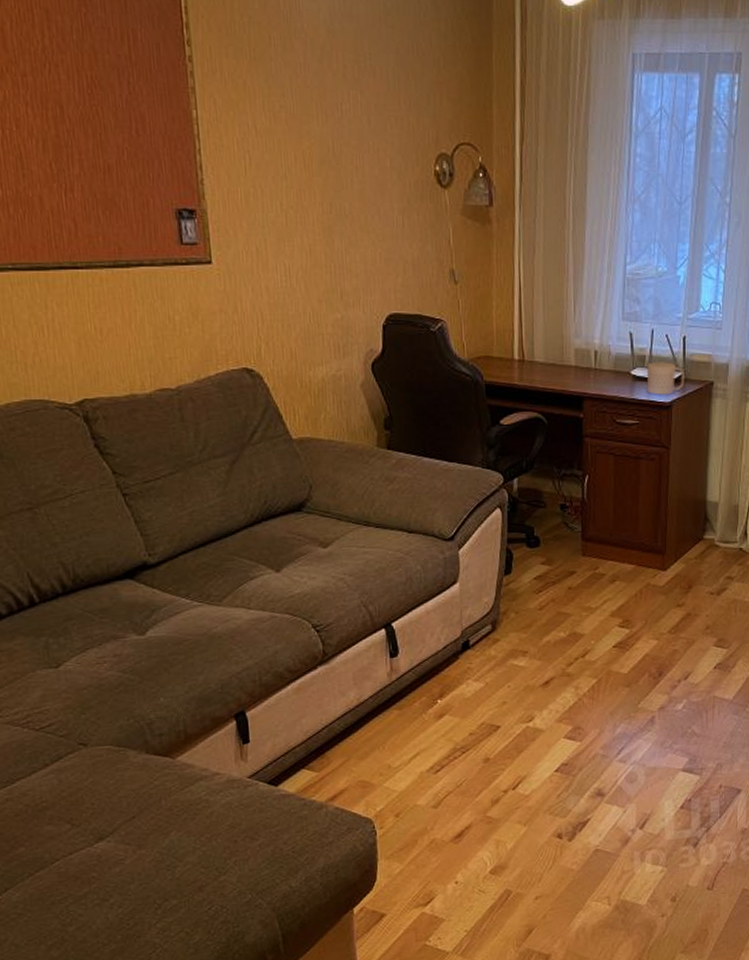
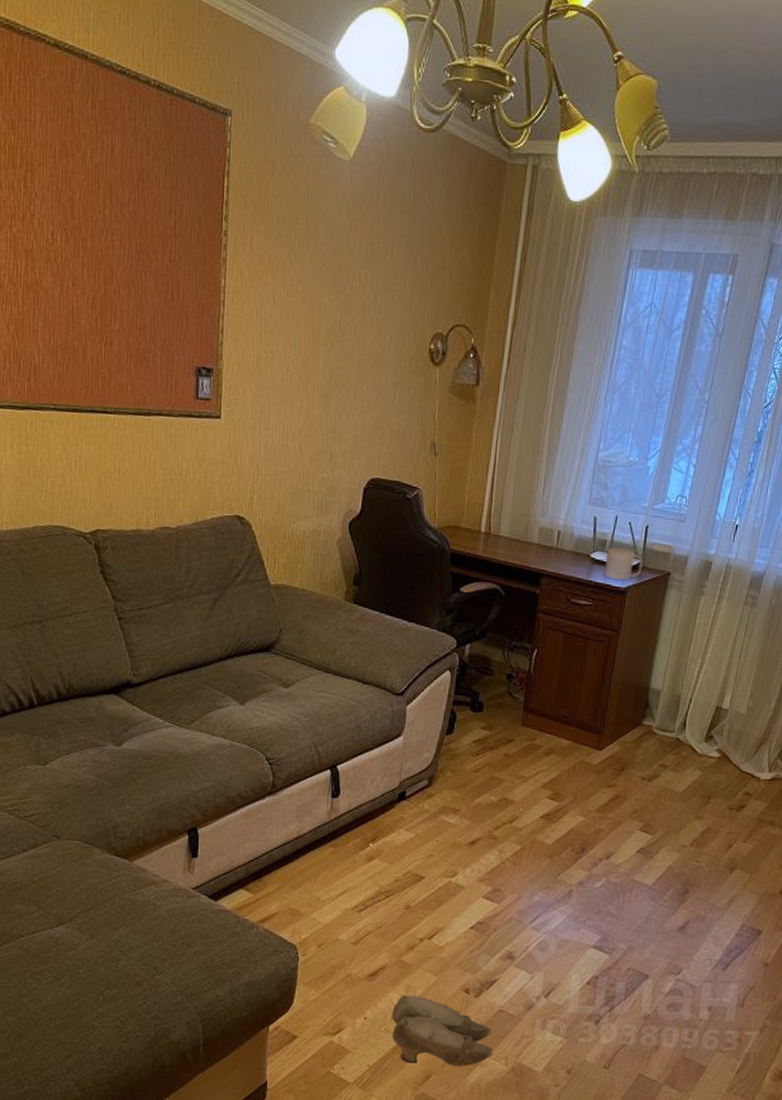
slippers: none [484,849,595,921] -> present [391,994,494,1066]

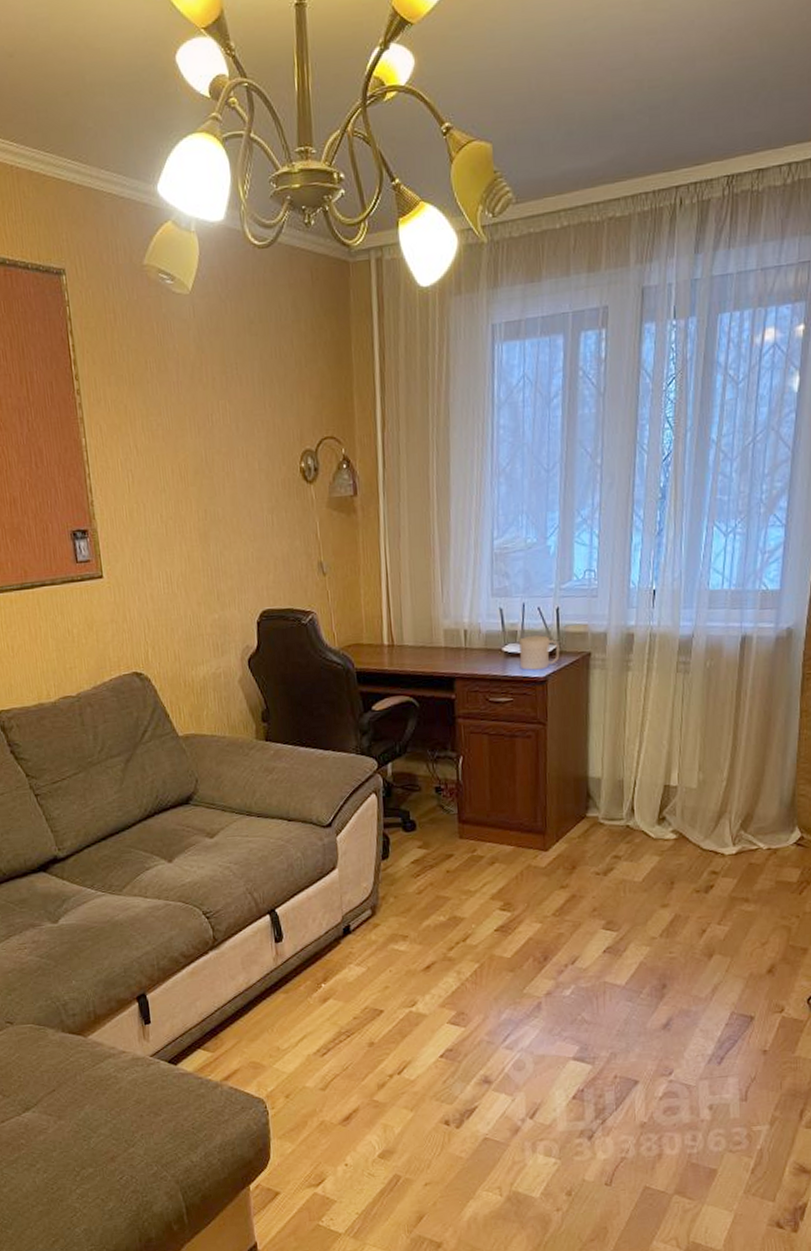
slippers: present [391,994,494,1066] -> none [372,1134,485,1206]

